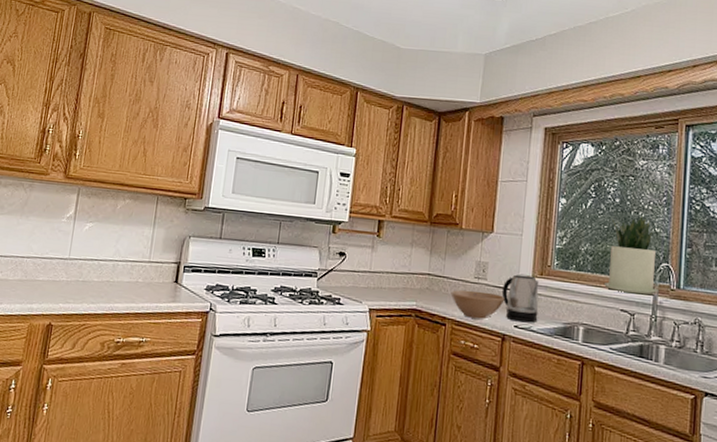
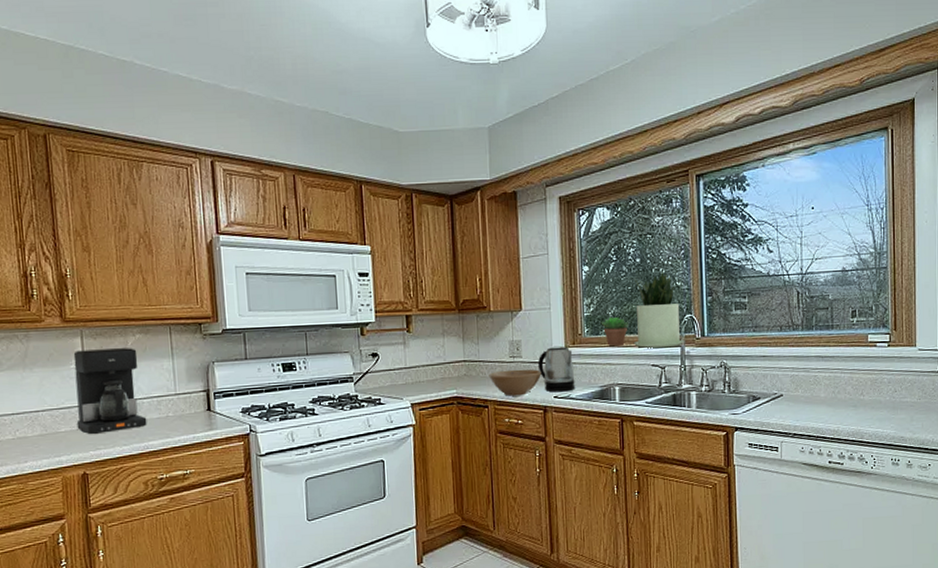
coffee maker: none [53,206,124,289] -> present [73,348,147,435]
succulent plant: none [572,253,602,285] -> present [600,317,630,347]

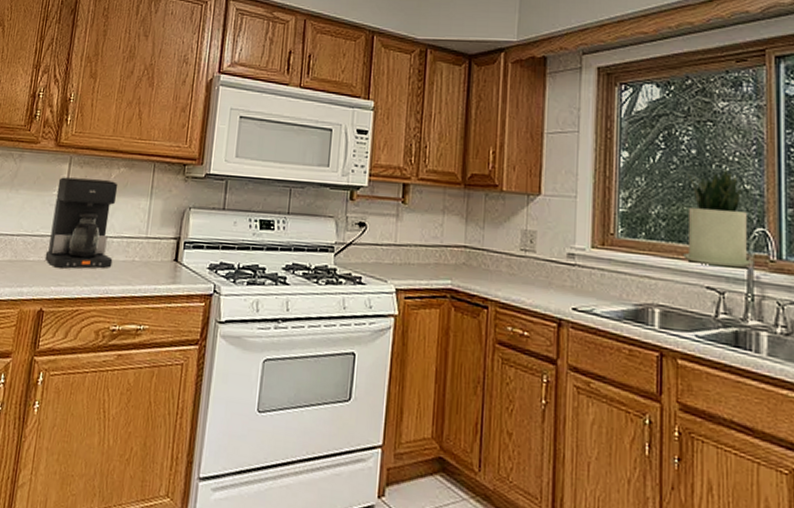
bowl: present [488,369,542,396] -> none [492,265,559,301]
kettle: present [537,345,575,392] -> none [554,244,602,305]
succulent plant: present [600,317,630,347] -> none [640,218,678,257]

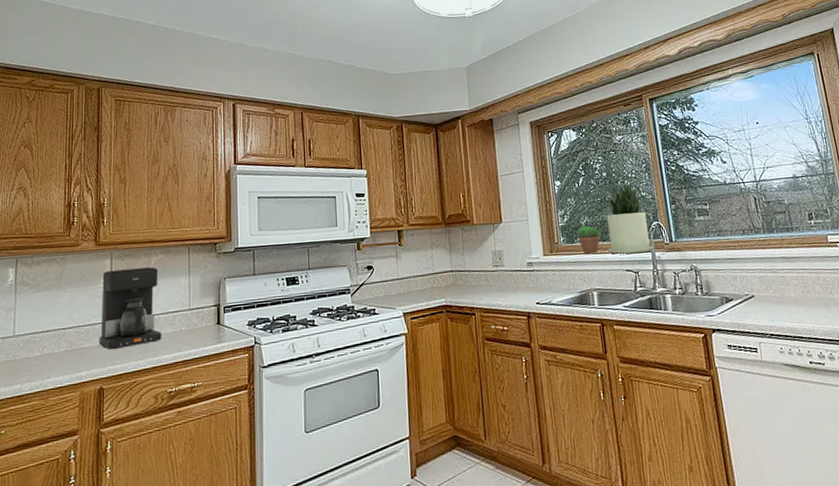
succulent plant: none [640,218,678,257] -> present [575,226,602,254]

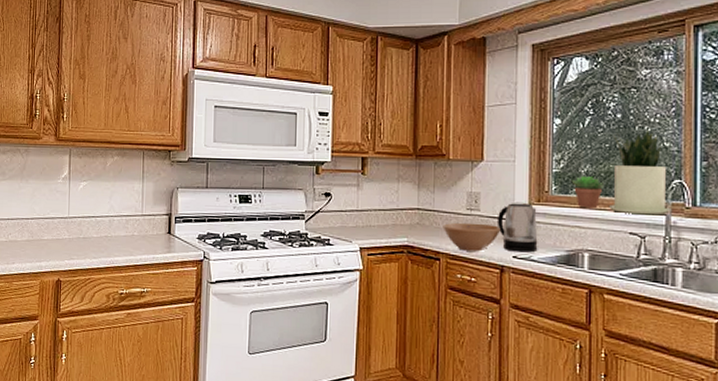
coffee maker: present [99,267,162,350] -> none [57,167,115,246]
bowl: none [474,277,524,304] -> present [442,222,501,252]
kettle: none [519,254,556,299] -> present [496,202,538,253]

